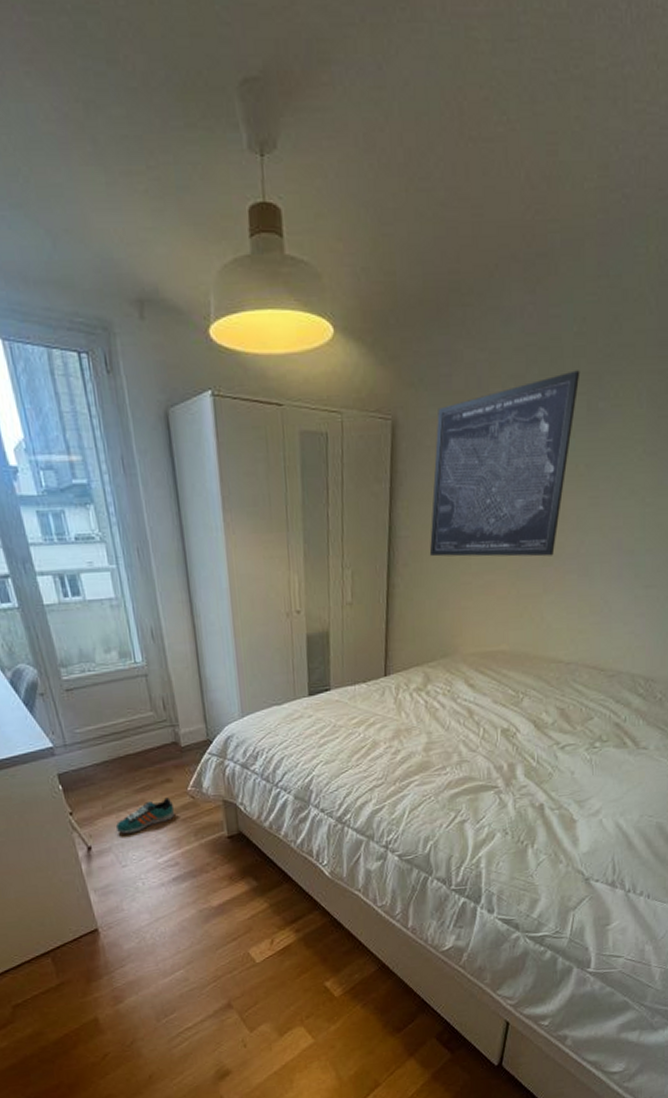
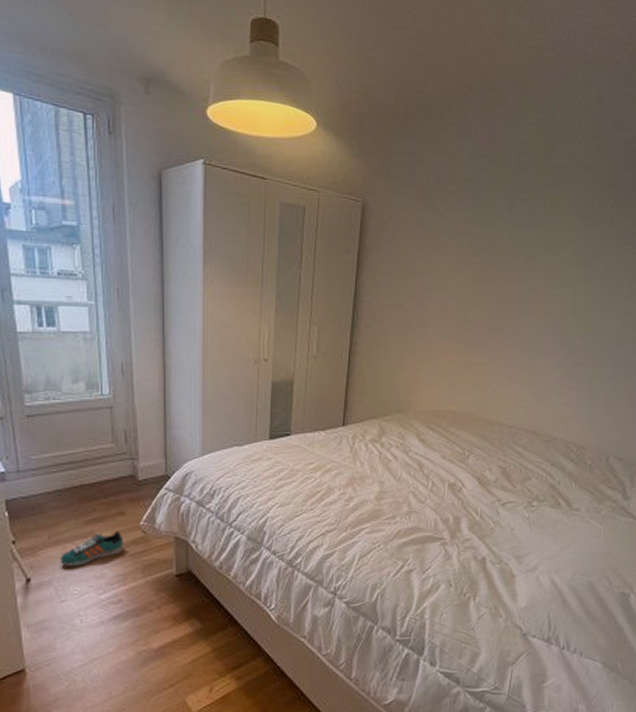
wall art: present [429,370,580,557] -> none [389,180,523,331]

